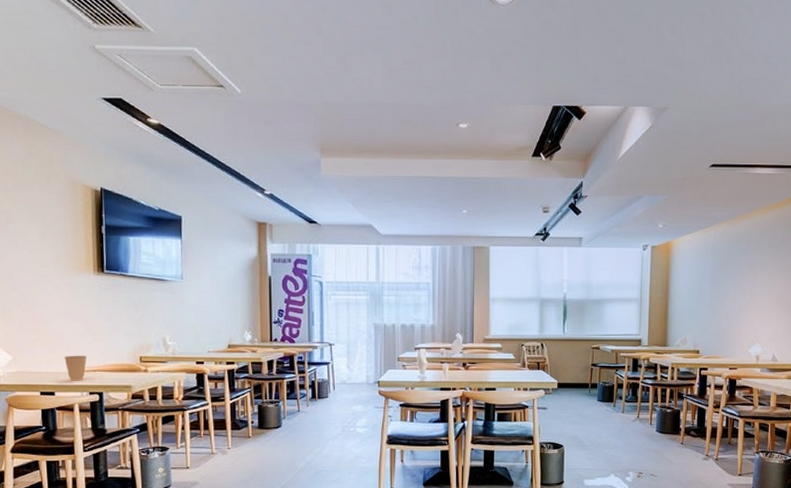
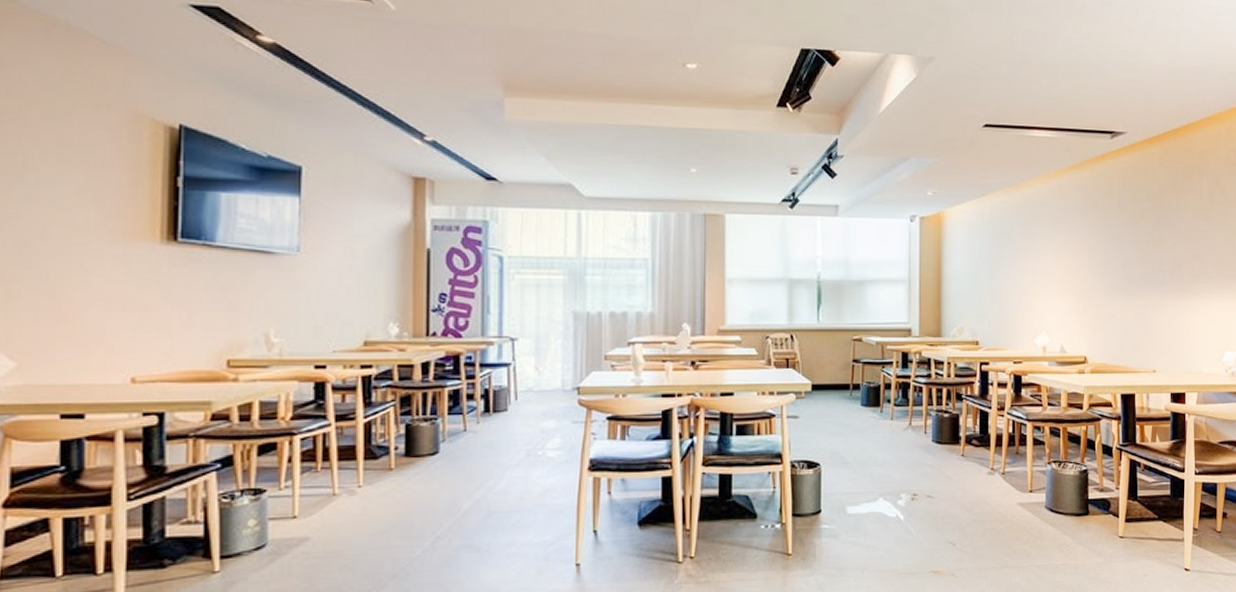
cup: present [64,355,87,381] -> none [104,359,143,397]

